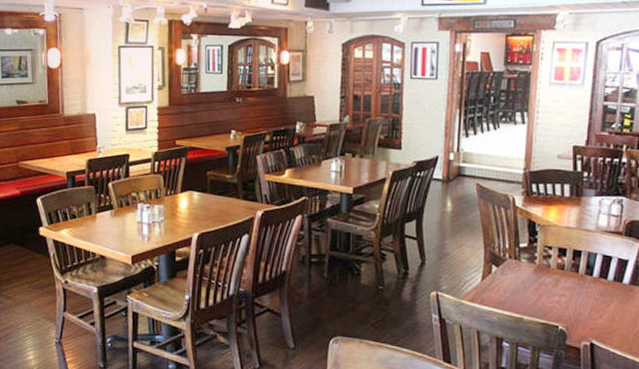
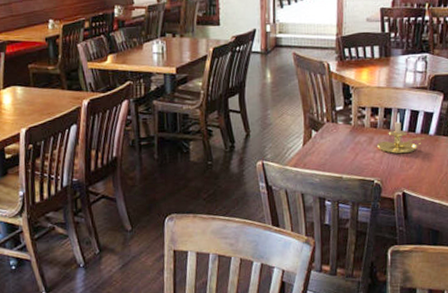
candle holder: none [563,256,617,301] -> present [376,112,424,154]

